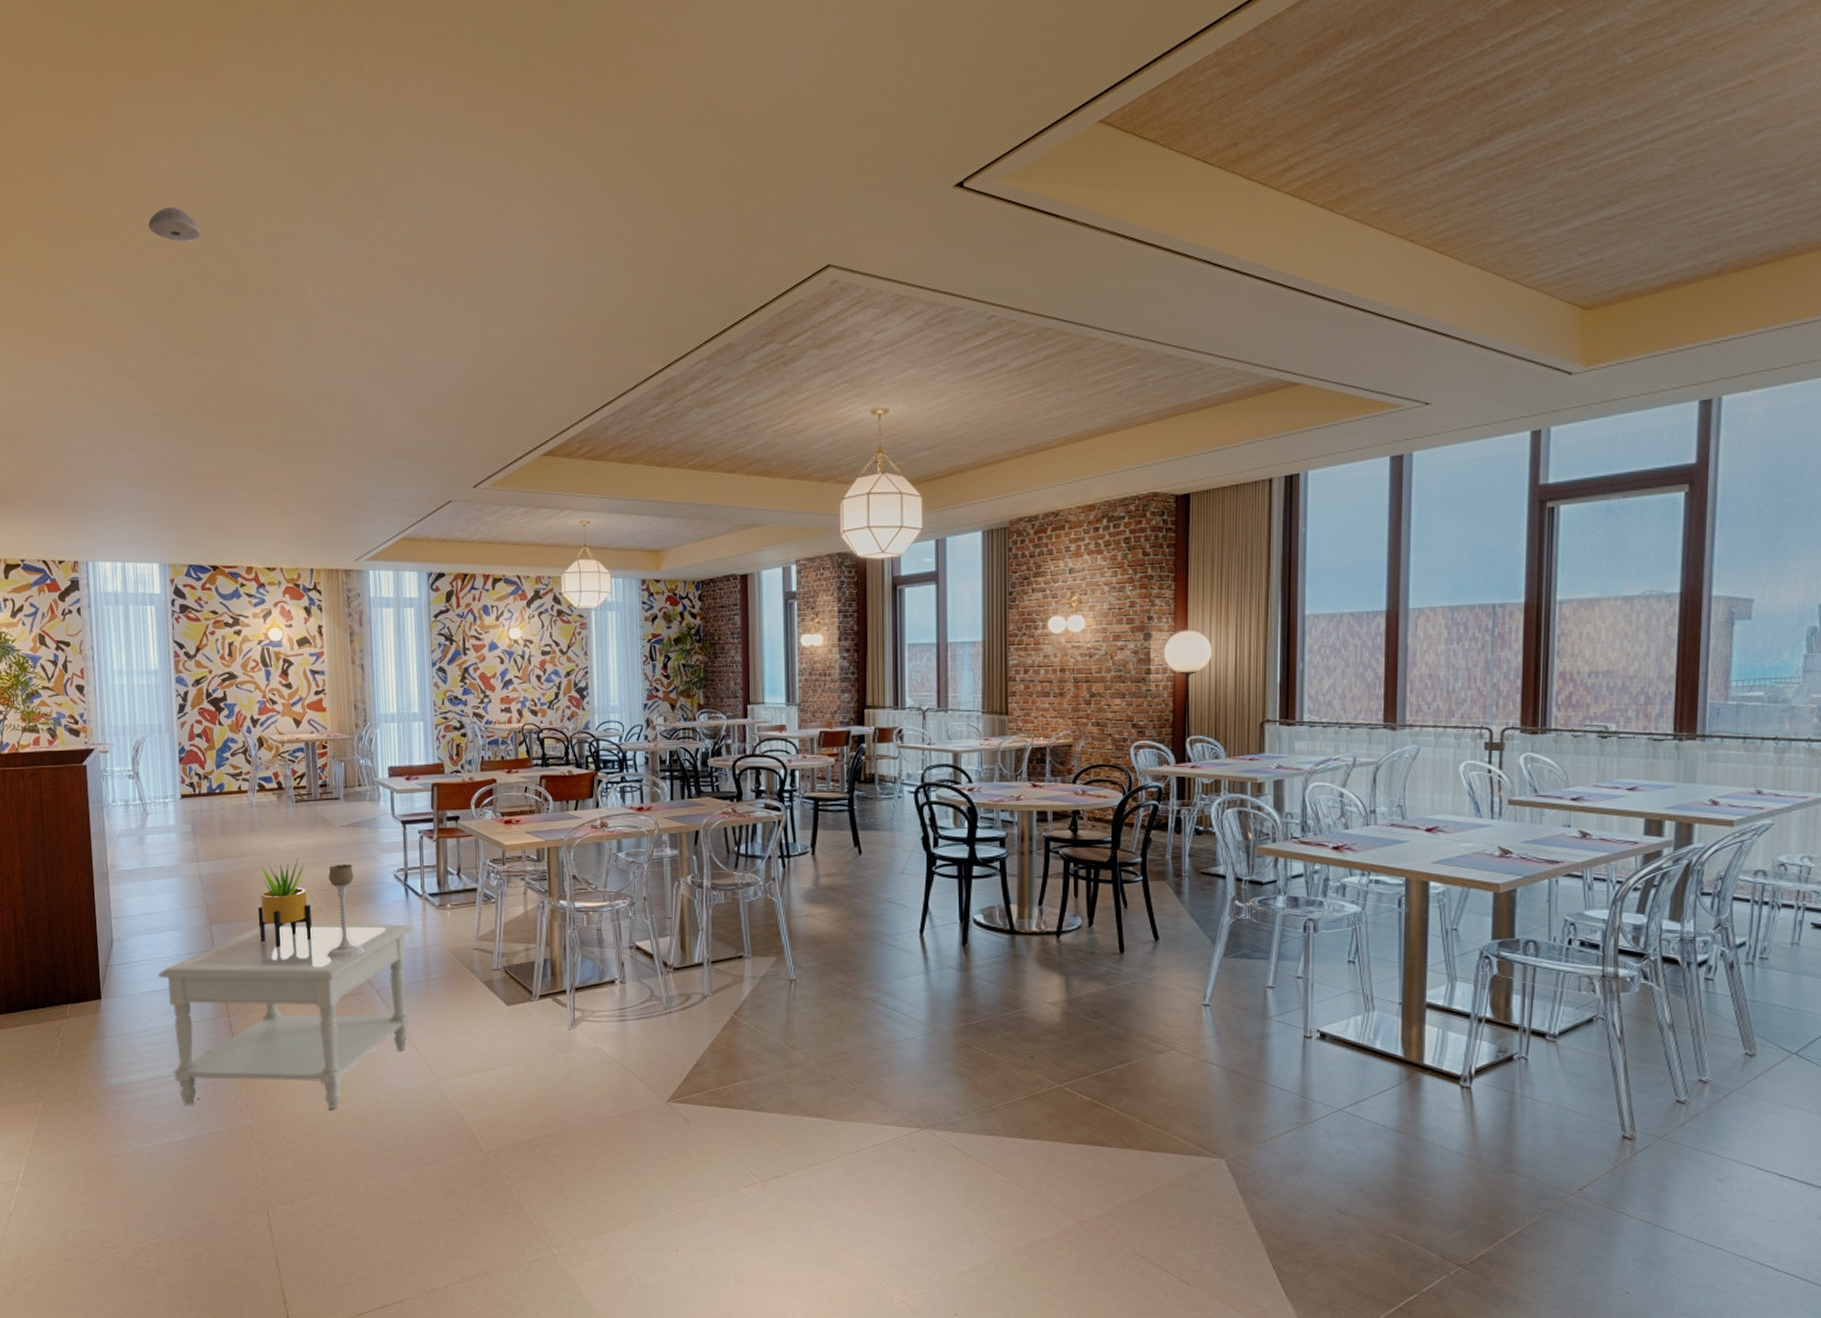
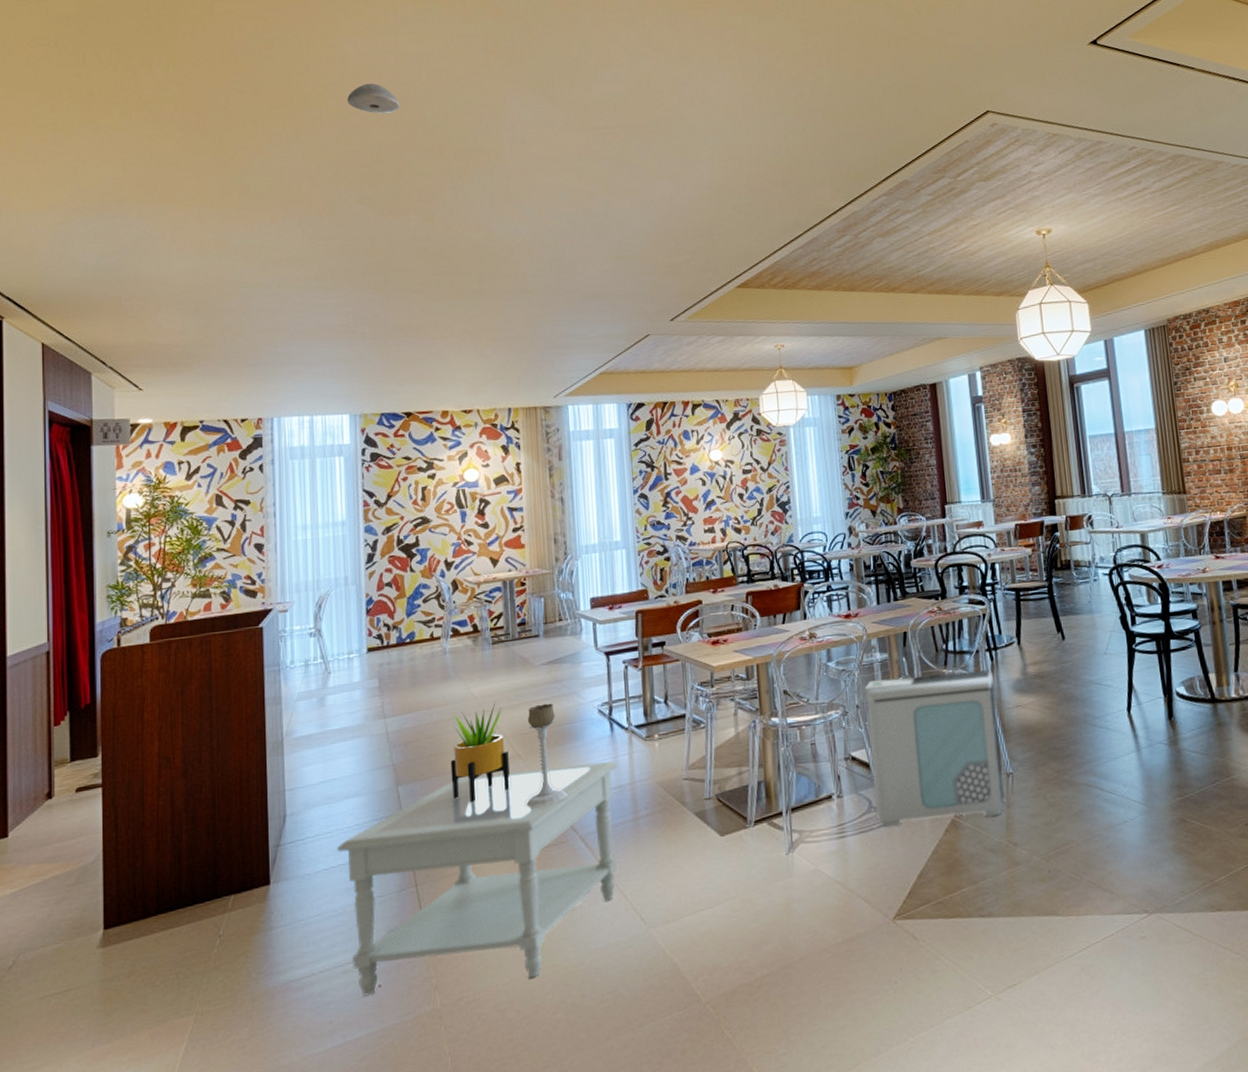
air purifier: none [652,874,786,1018] -> present [864,670,1005,827]

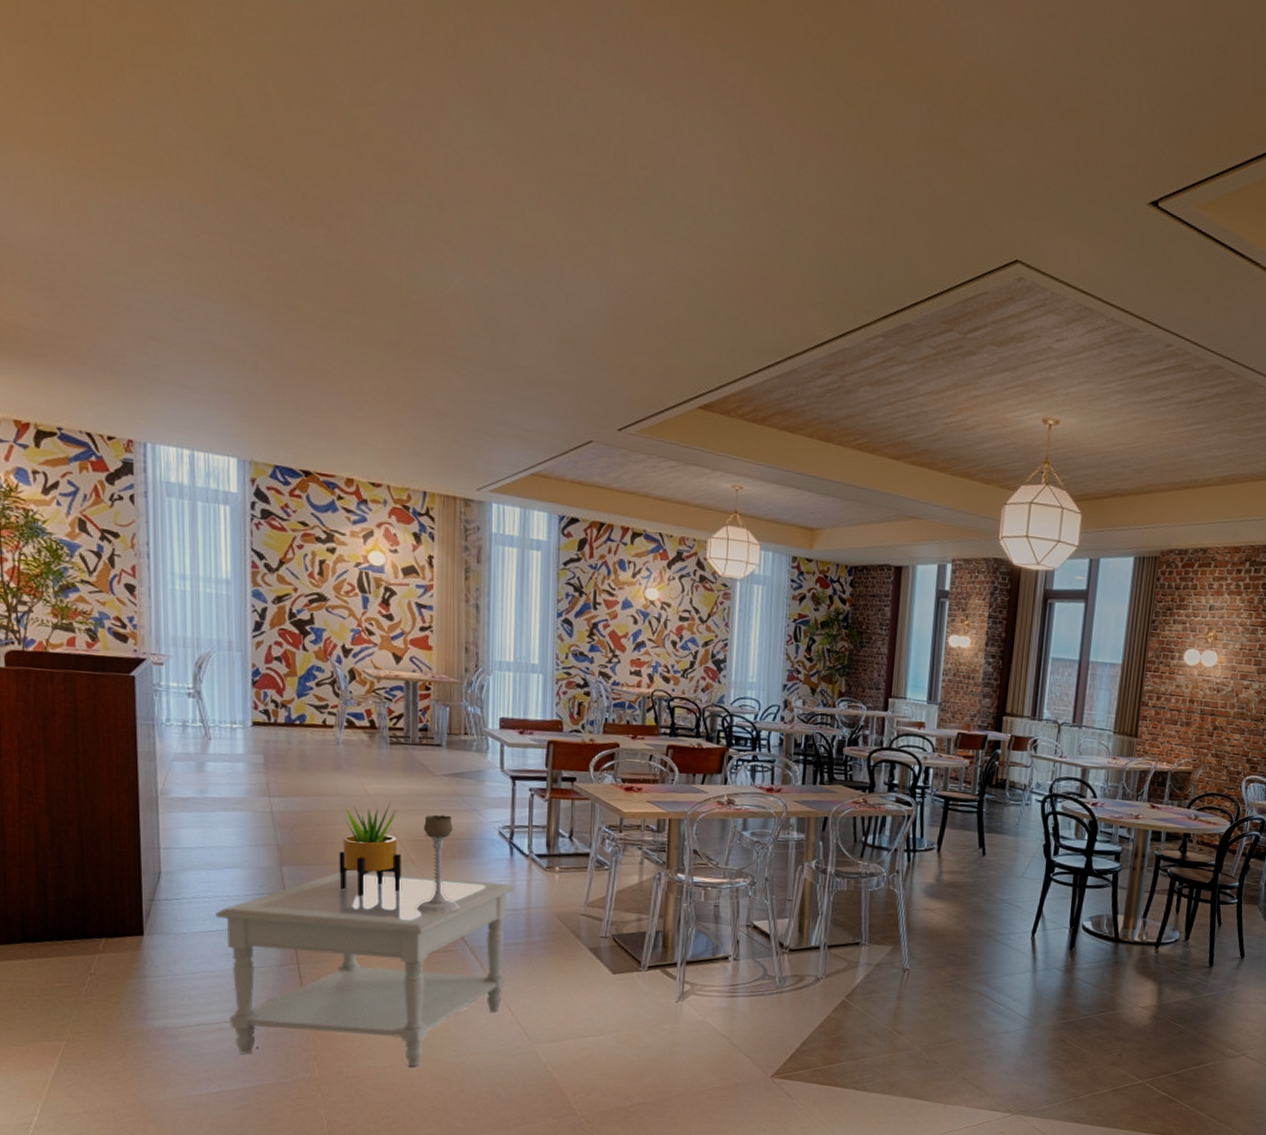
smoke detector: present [347,83,400,114] -> none [242,36,310,86]
air purifier: present [864,670,1005,827] -> none [769,857,907,1005]

